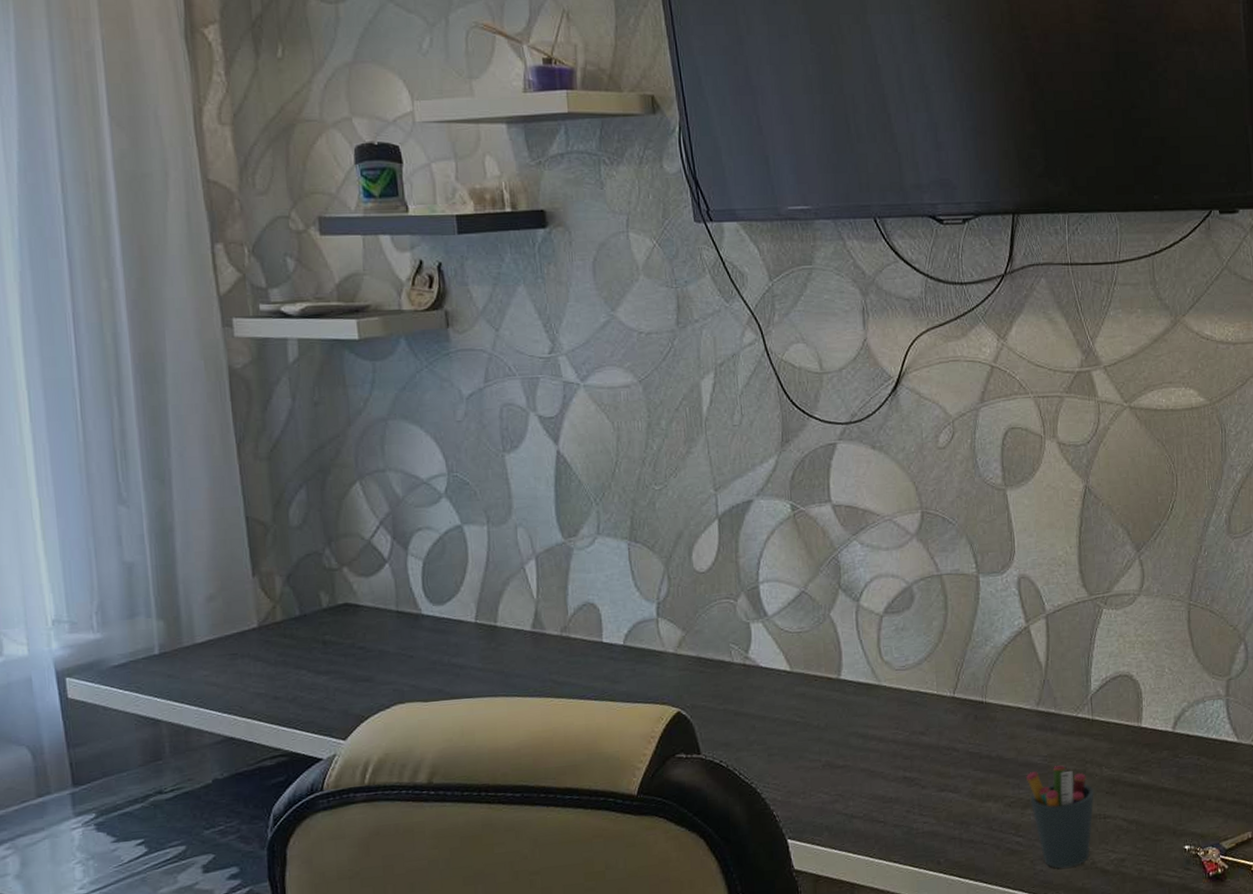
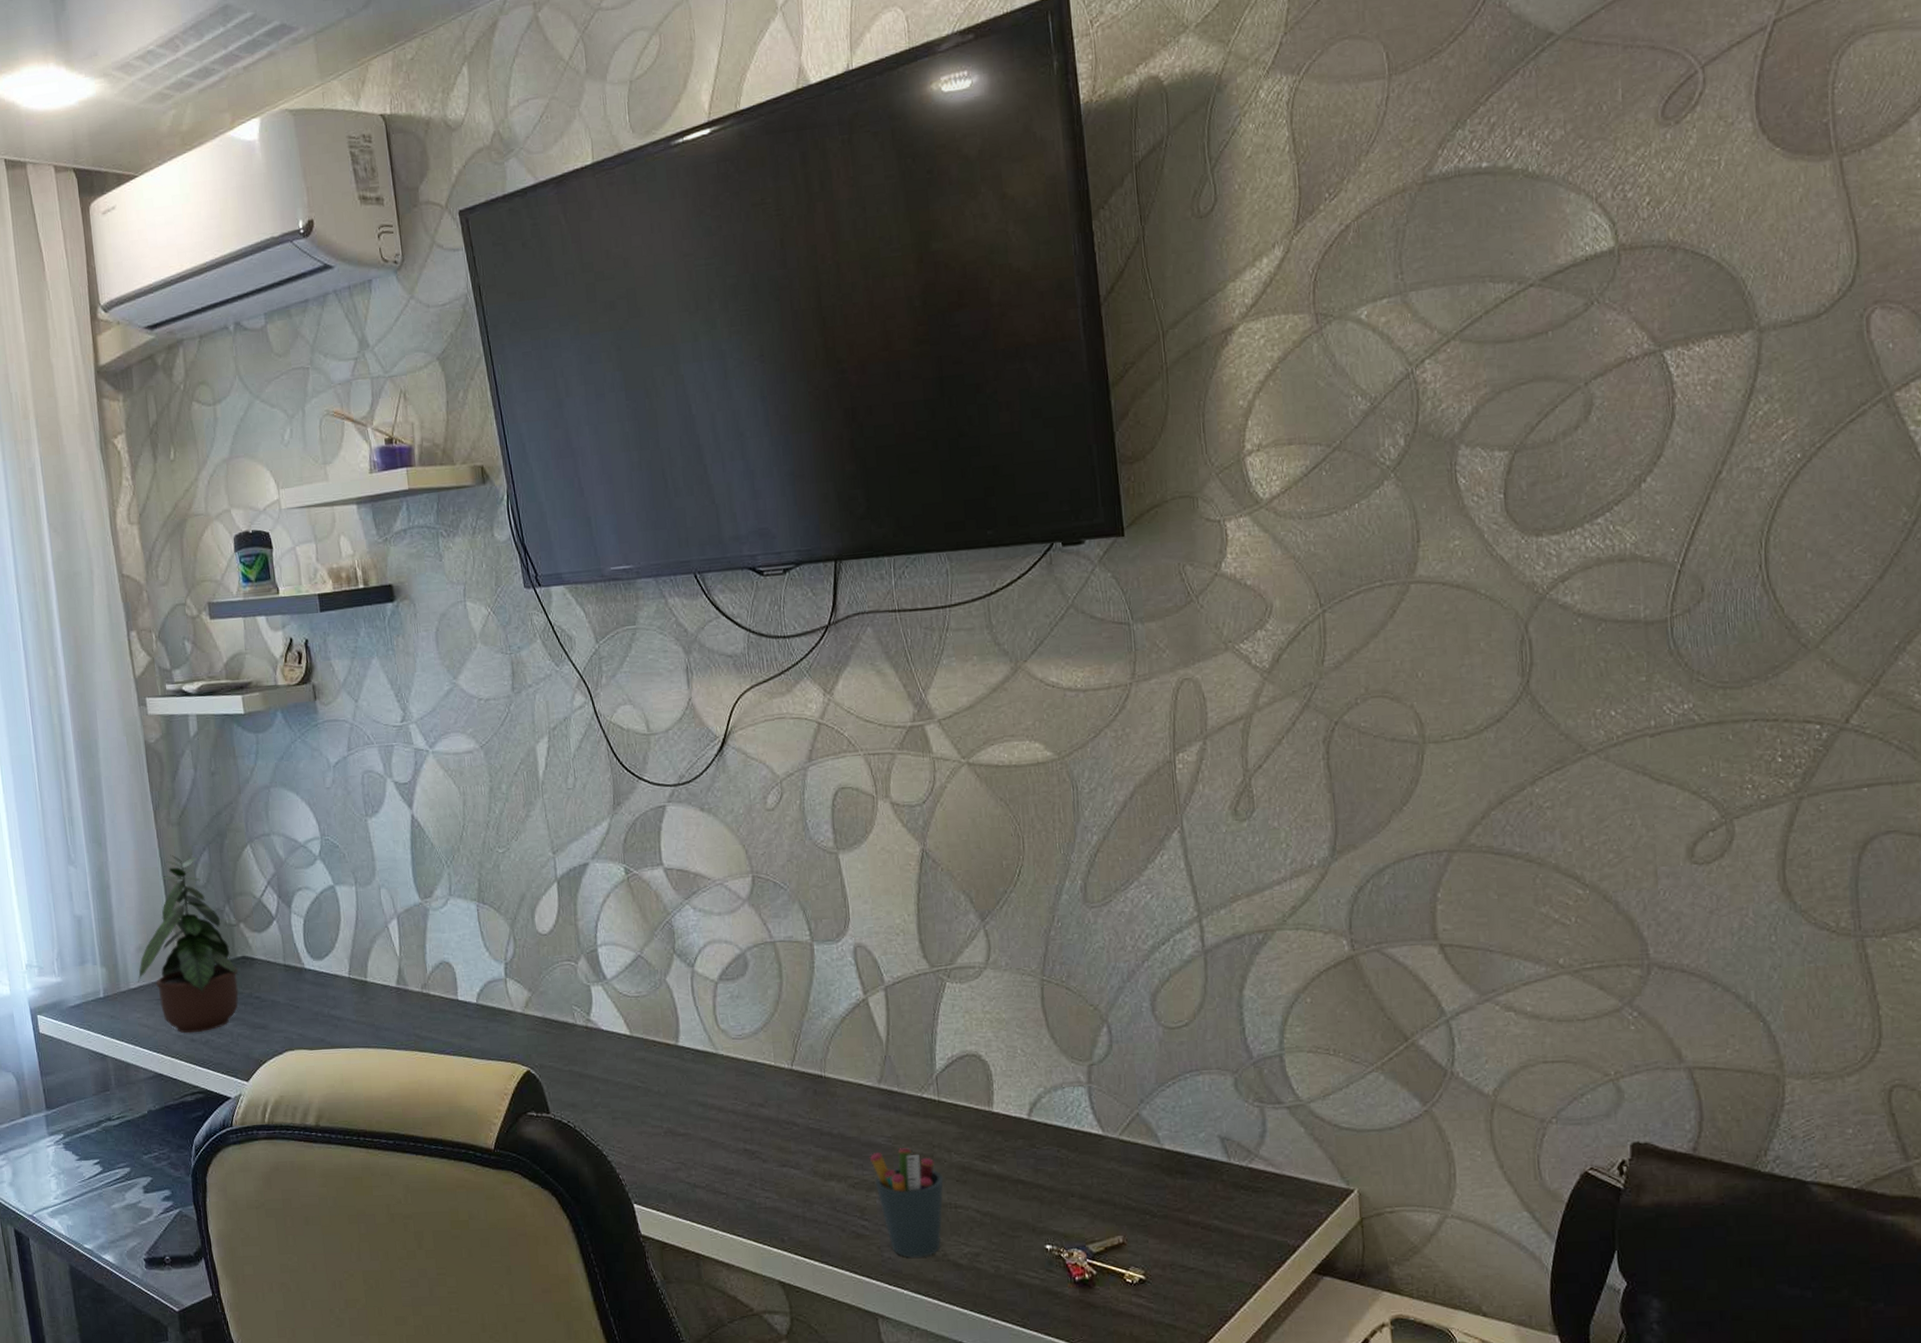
potted plant: none [206,492,339,691] -> present [138,854,239,1033]

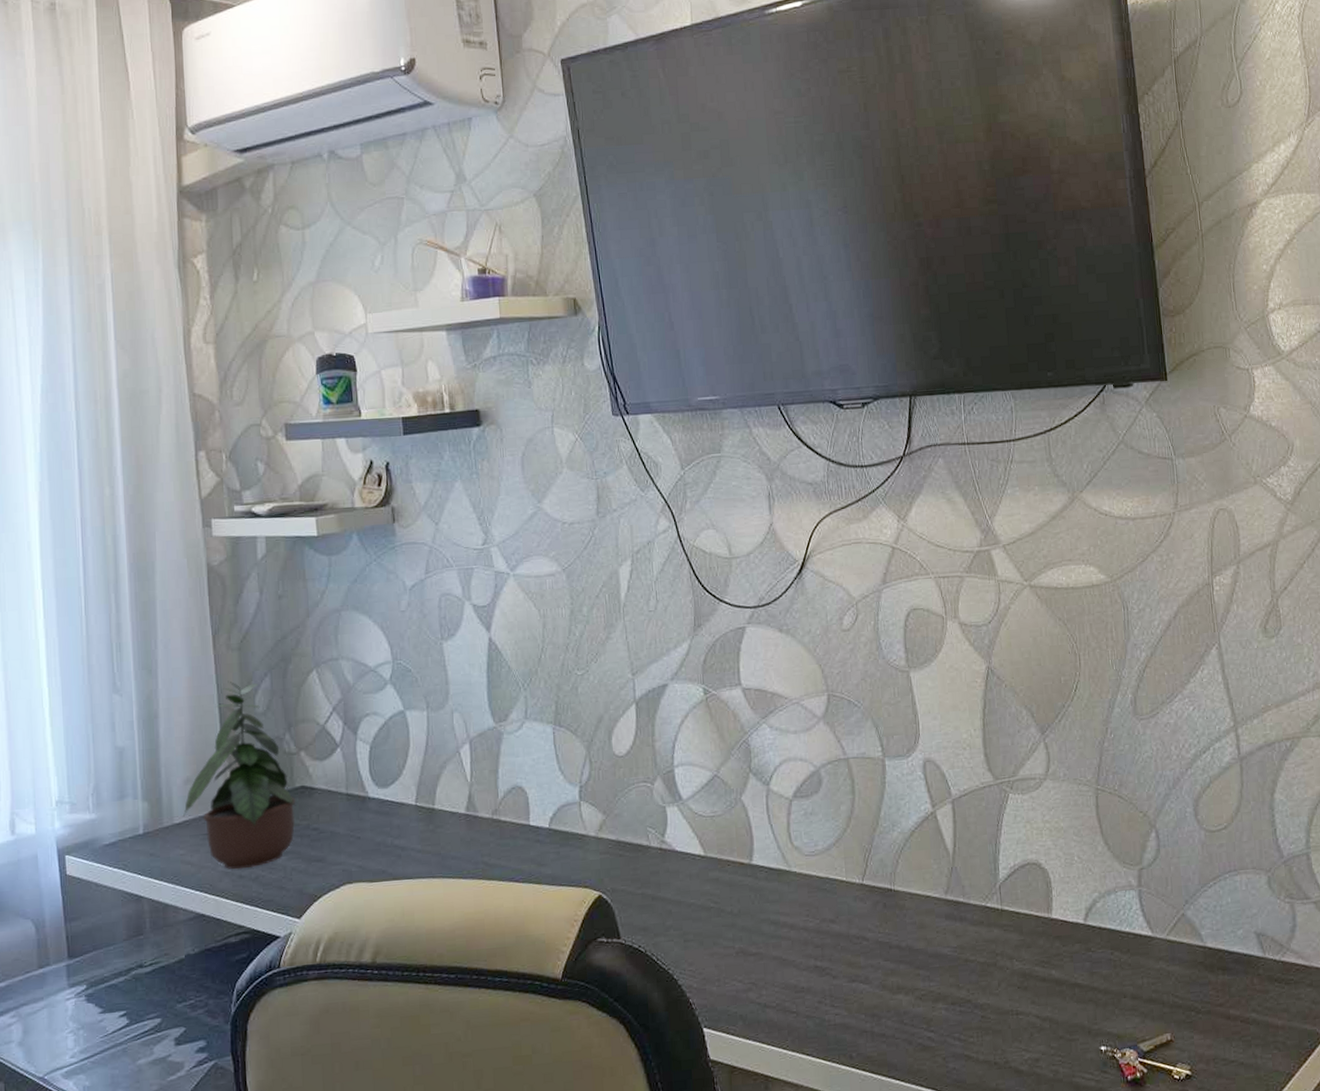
pen holder: present [870,1148,944,1258] -> none [936,957,1006,1067]

